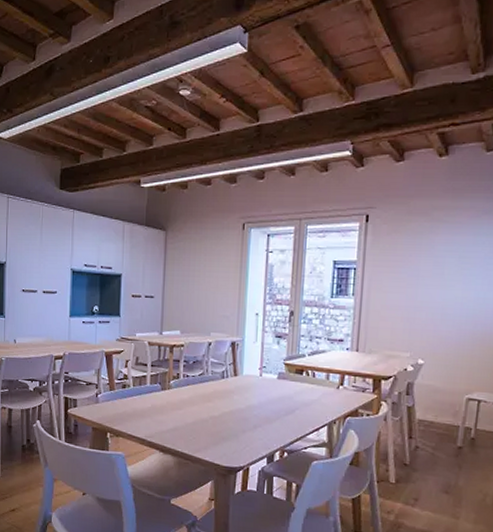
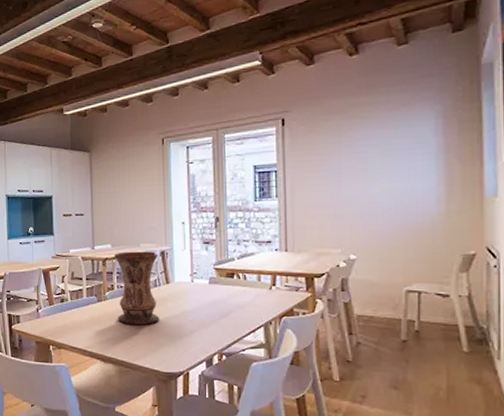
vase: none [181,339,229,418] -> present [114,251,159,326]

